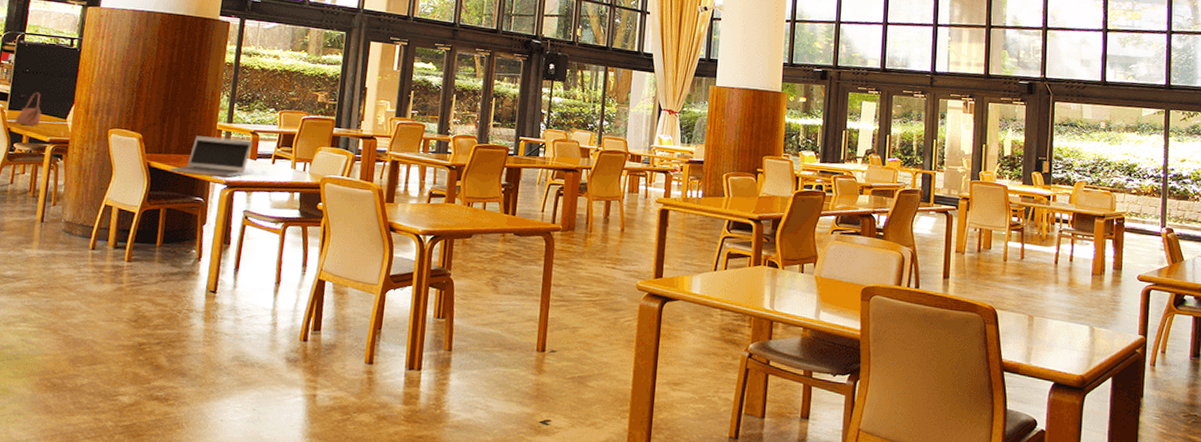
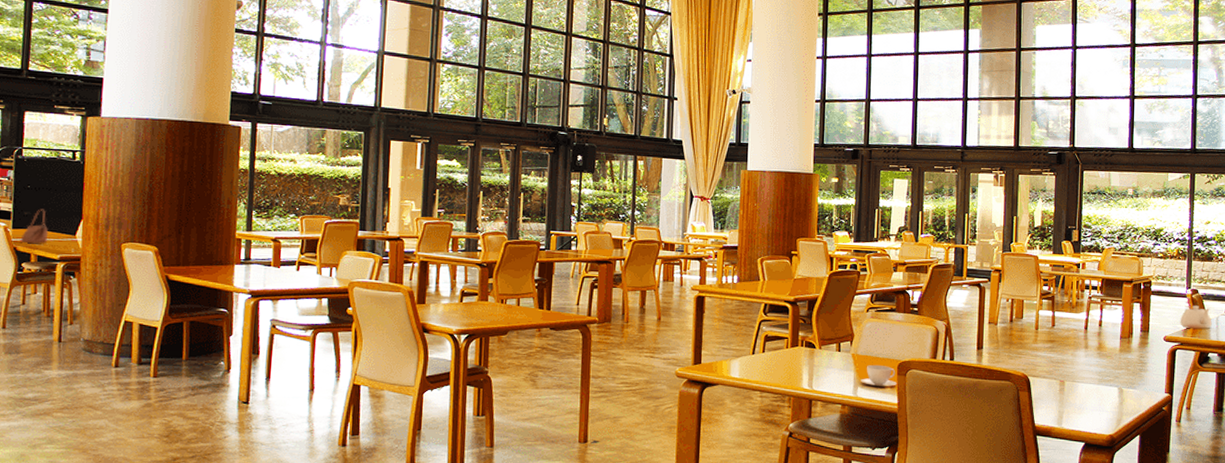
laptop: present [168,135,253,177] -> none [188,246,275,287]
teacup: none [823,288,860,312] -> present [861,364,897,387]
teapot: none [1154,244,1188,271] -> present [1180,305,1212,330]

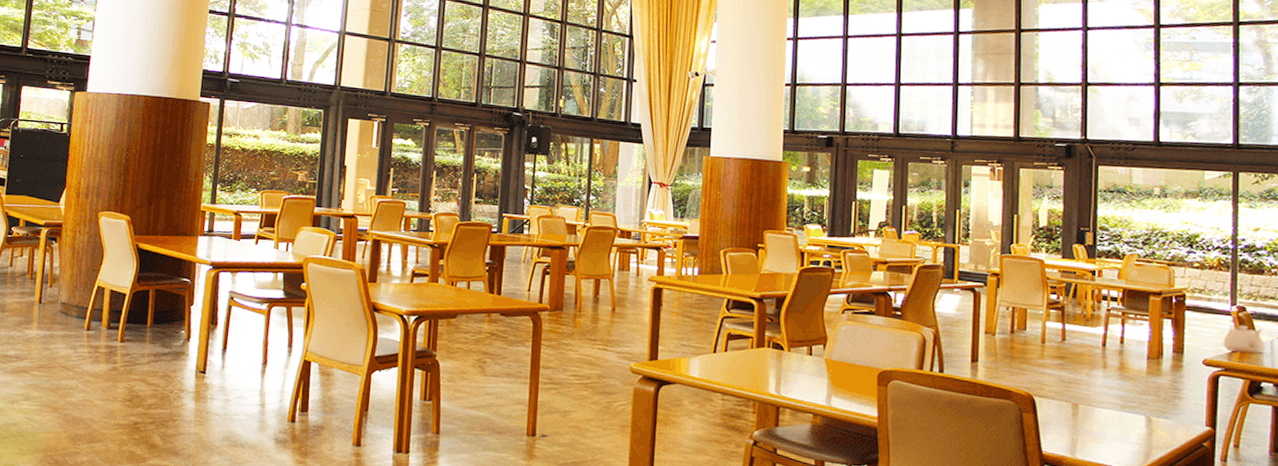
handbag: present [20,209,49,246] -> none [11,177,36,211]
teacup: present [861,364,897,387] -> none [835,372,877,398]

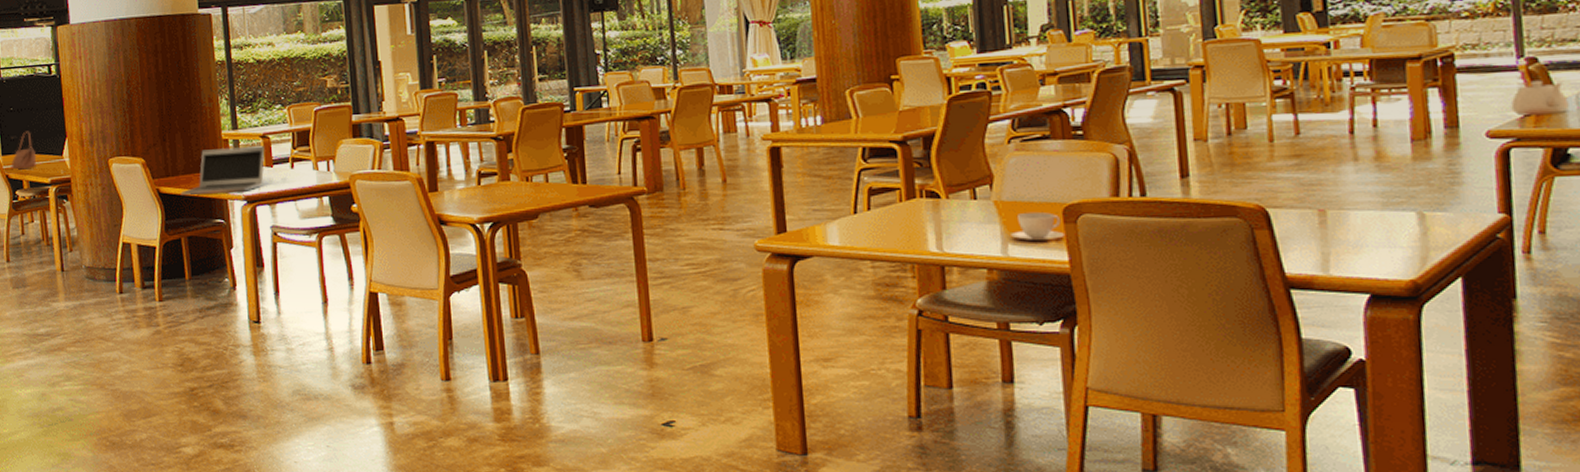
handbag: none [11,177,36,211] -> present [11,131,37,171]
laptop: none [156,217,236,258] -> present [180,146,265,195]
teacup: none [835,372,877,398] -> present [1011,212,1064,242]

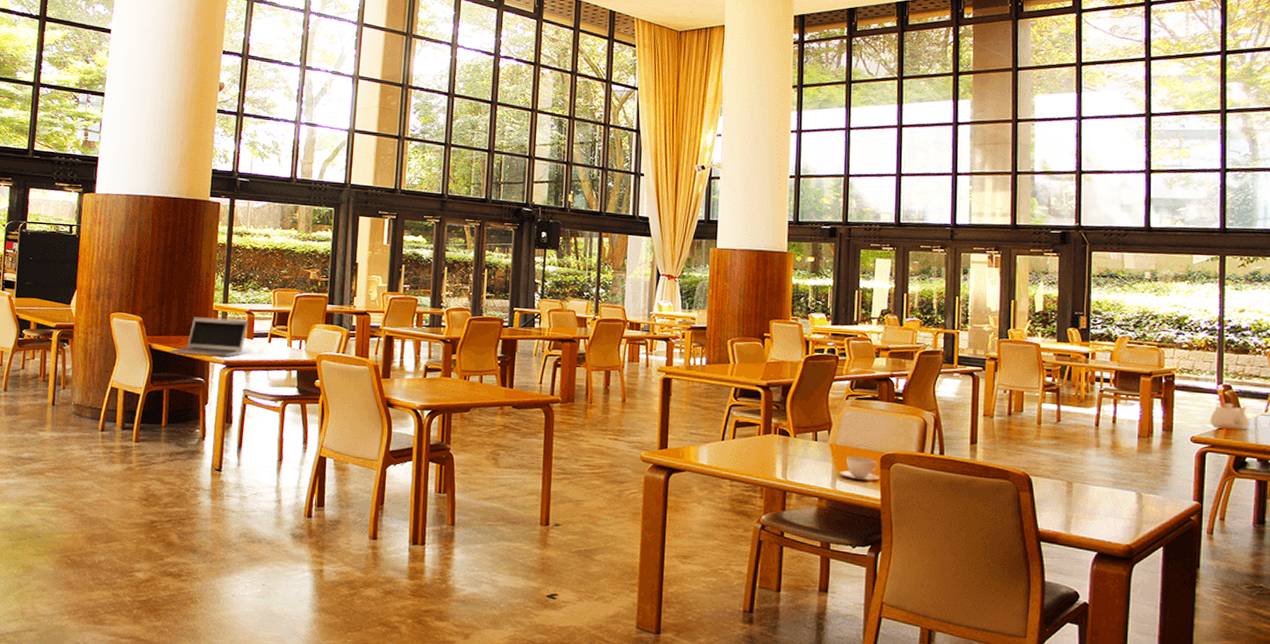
handbag: present [11,131,37,171] -> none [22,279,47,314]

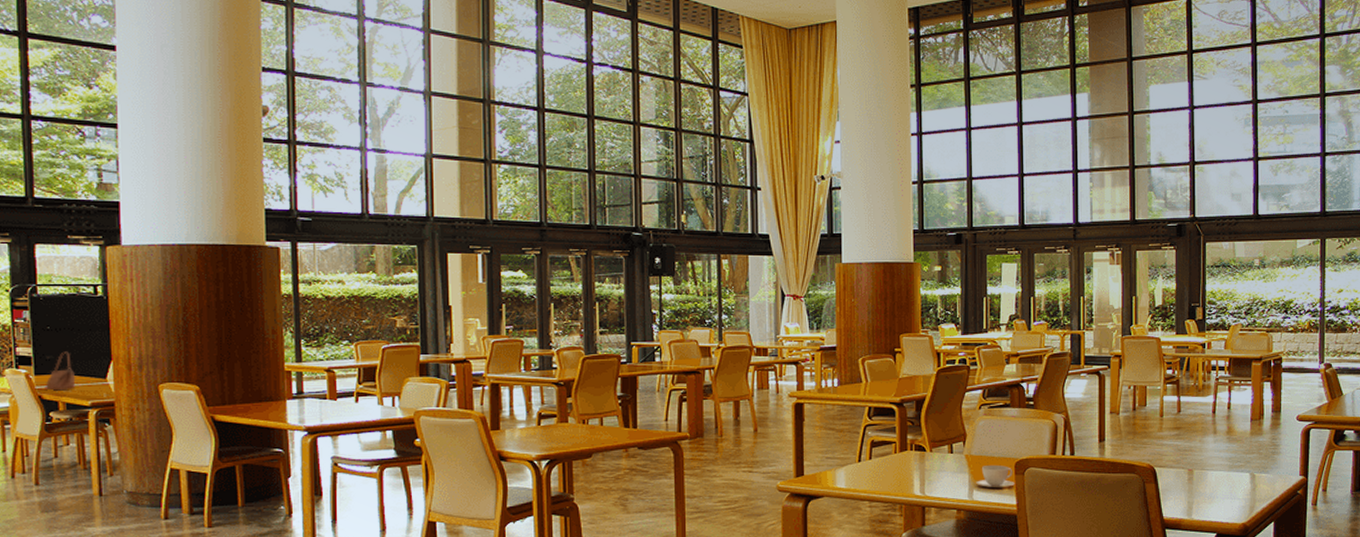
handbag: none [22,279,47,314] -> present [45,351,76,392]
laptop: present [169,317,249,357] -> none [237,380,329,424]
teapot: present [1210,403,1249,431] -> none [1313,380,1347,406]

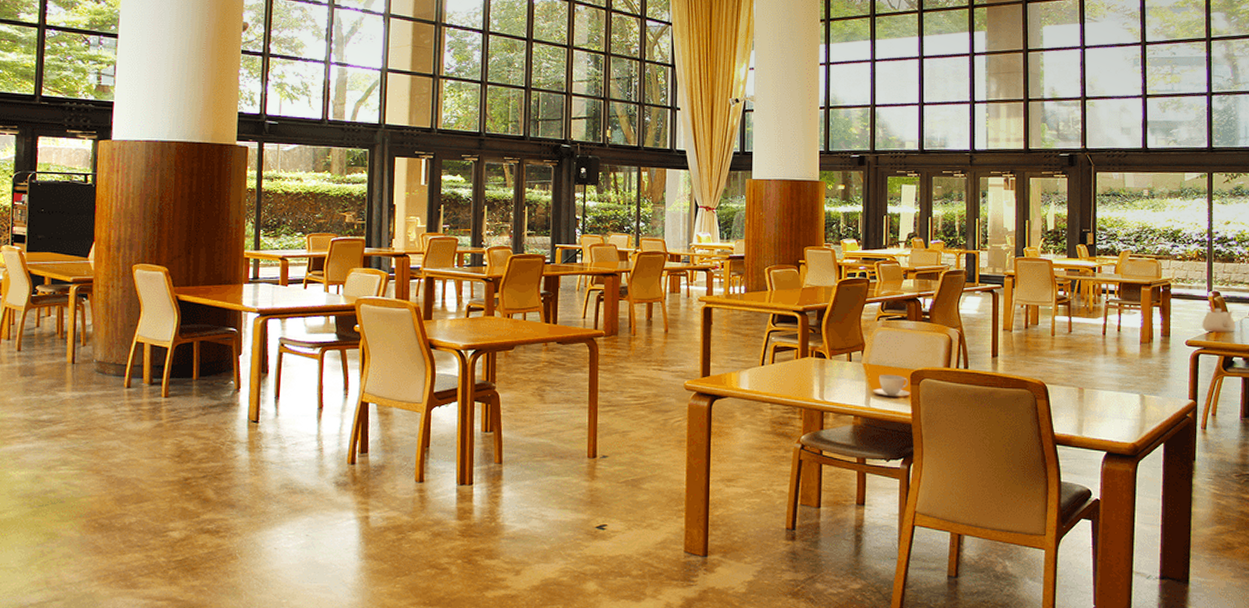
handbag: present [45,351,76,392] -> none [34,232,62,268]
teapot: none [1313,380,1347,406] -> present [1202,308,1236,333]

